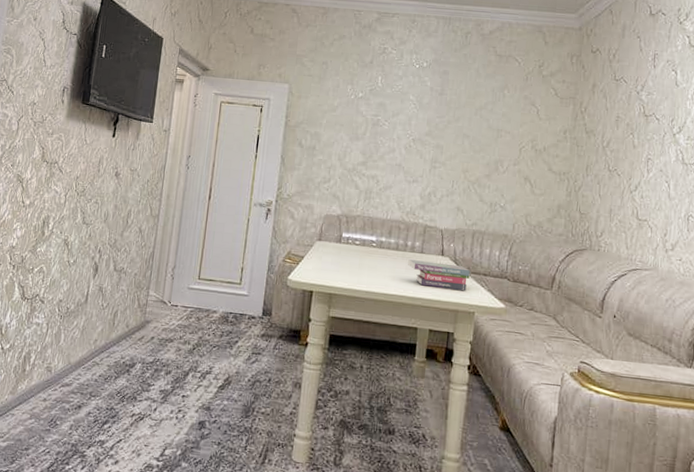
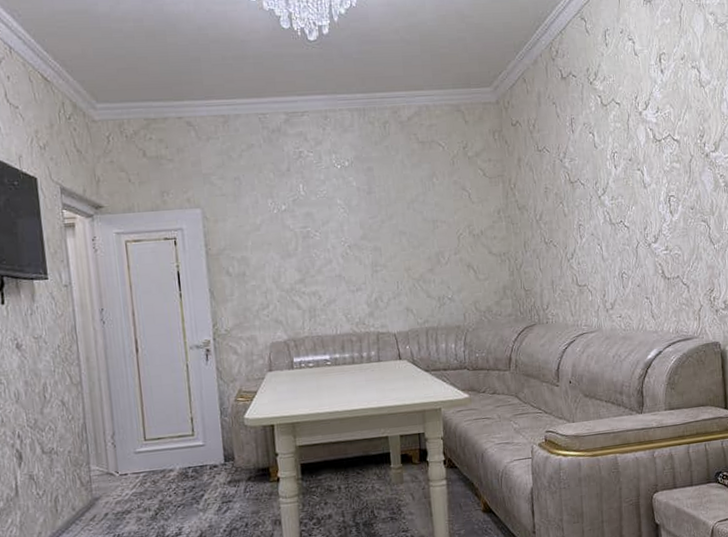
books: present [408,259,470,292] -> none [366,366,431,394]

